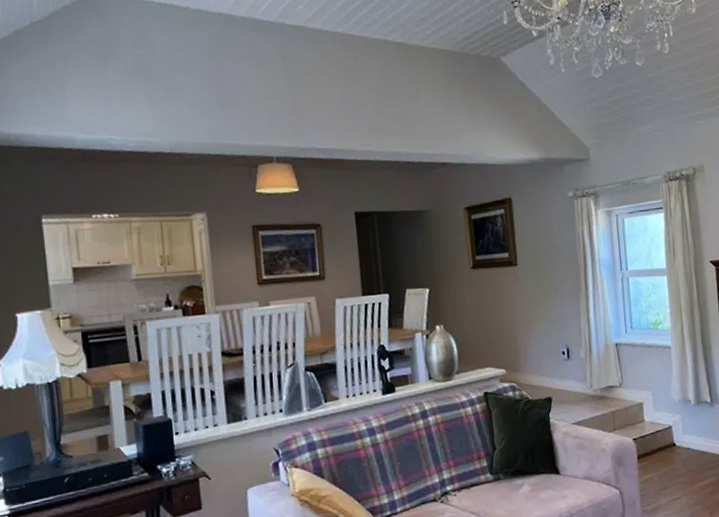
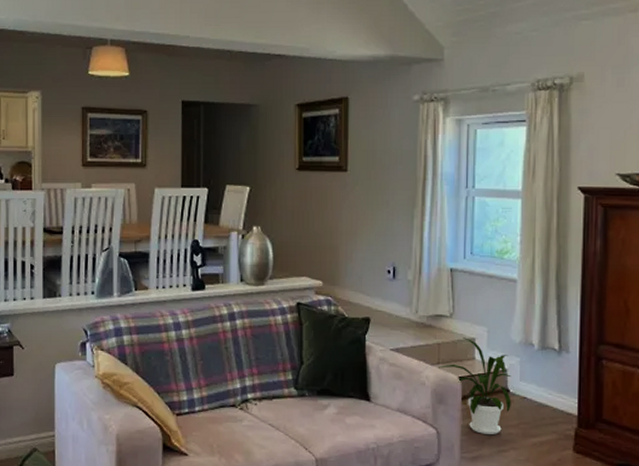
house plant: none [615,403,679,487] -> present [439,337,512,435]

